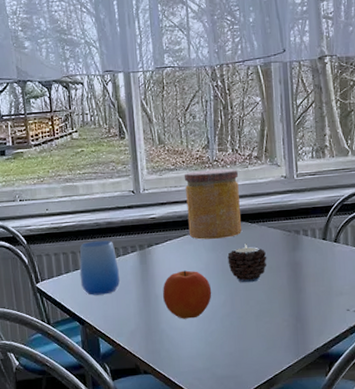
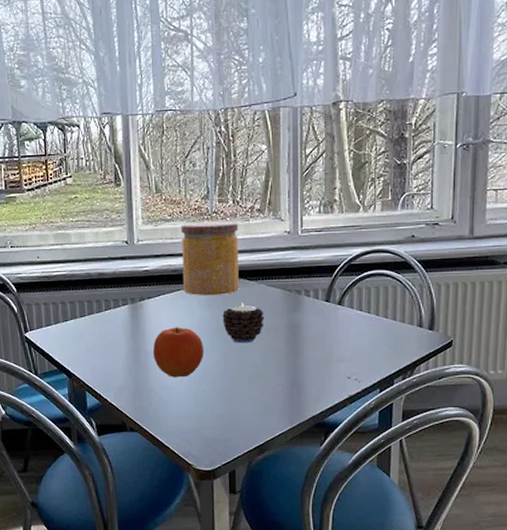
cup: present [79,240,121,295] -> none [69,291,110,348]

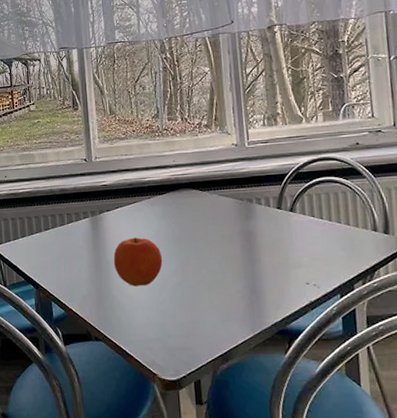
jar: present [180,221,239,295] -> none [134,137,192,207]
candle: present [222,302,265,343] -> none [178,212,219,252]

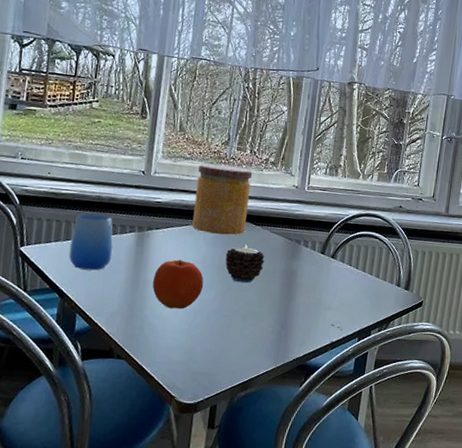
cup: none [34,206,73,260] -> present [68,213,113,271]
jar: none [134,137,192,207] -> present [192,164,252,235]
candle: none [178,212,219,252] -> present [225,244,265,284]

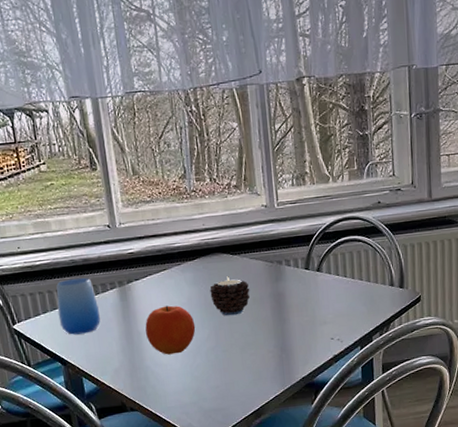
jar: present [192,164,252,235] -> none [161,199,223,274]

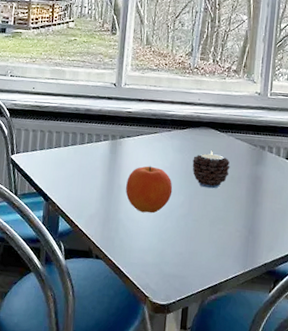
cup: present [56,277,101,335] -> none [51,124,90,176]

